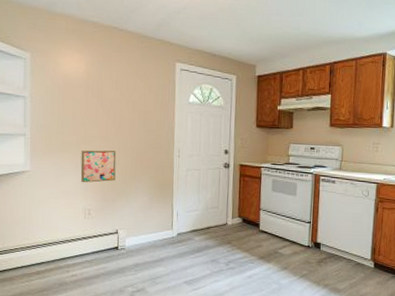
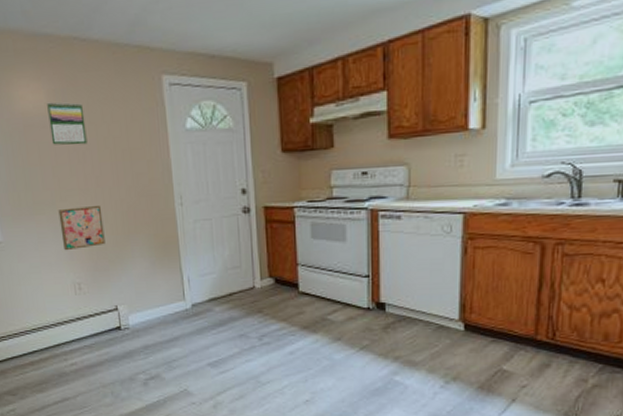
calendar: none [84,70,114,104] -> present [47,102,88,145]

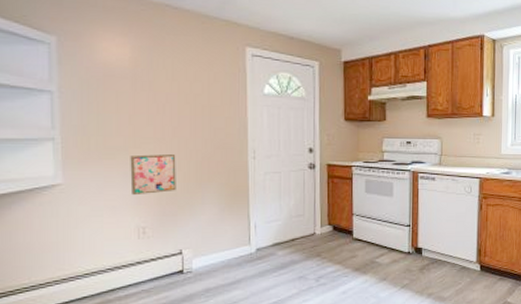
calendar: present [47,102,88,145] -> none [131,57,169,98]

